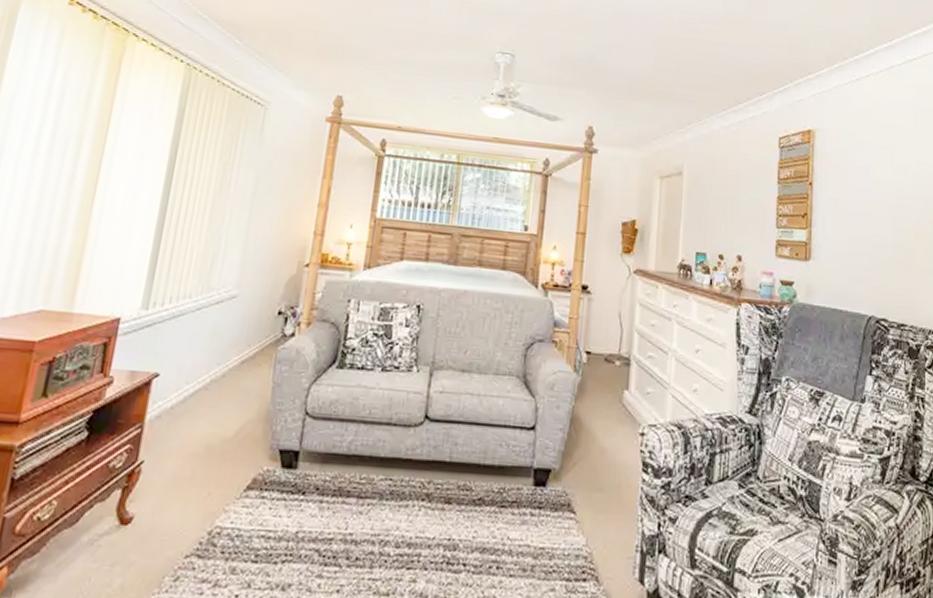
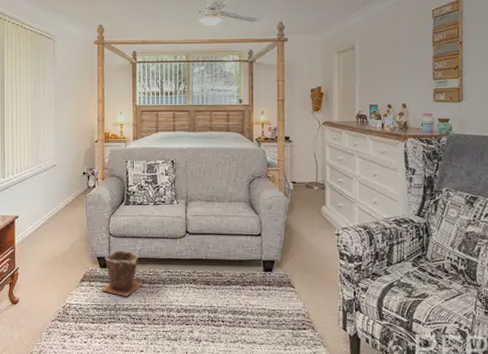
plant pot: none [277,439,348,518] -> present [101,250,143,296]

